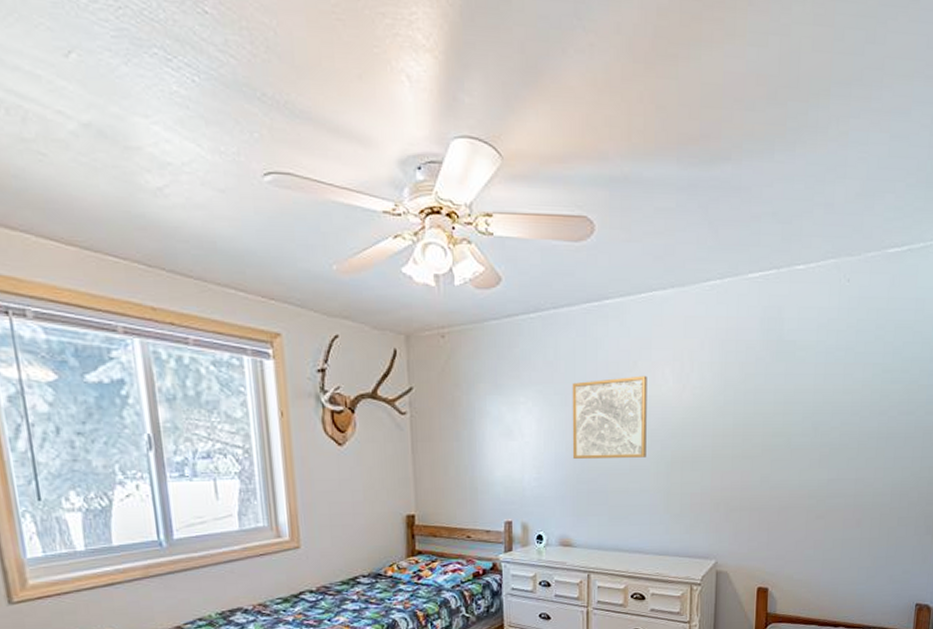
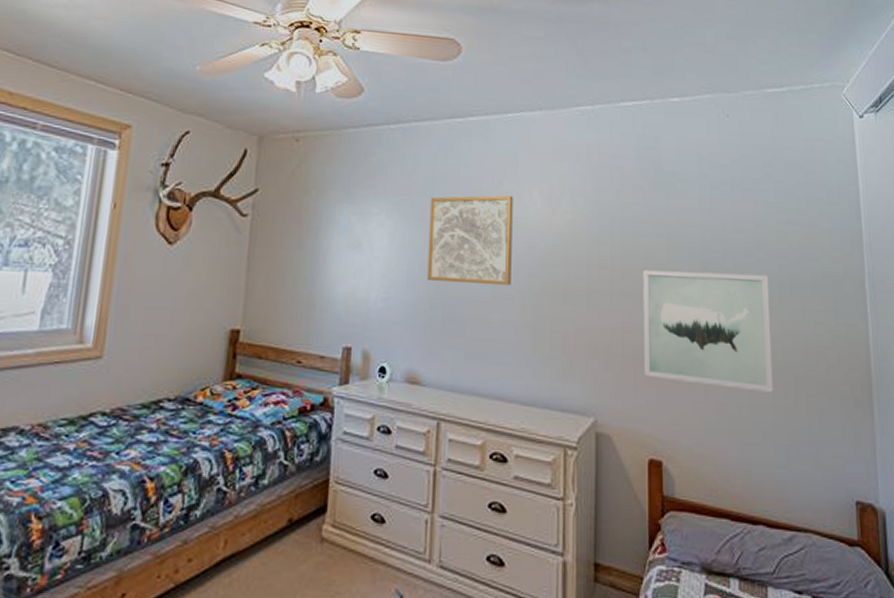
wall art: none [757,430,869,528] -> present [643,270,774,393]

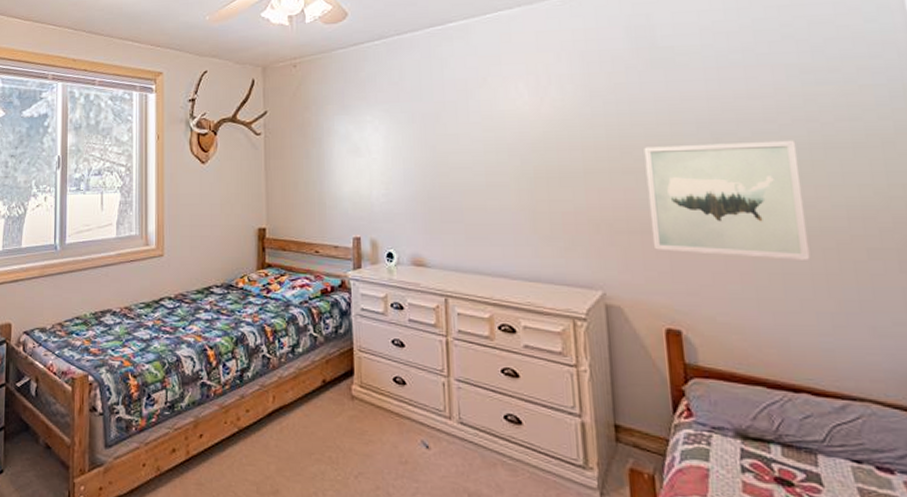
wall art: present [426,195,513,285] -> none [418,90,504,175]

